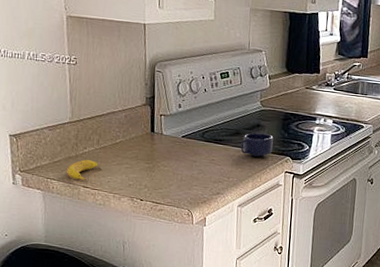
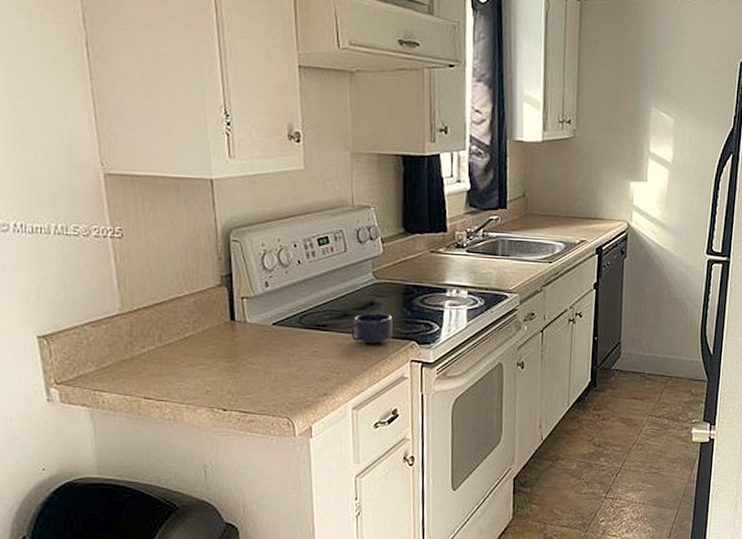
banana: present [66,159,98,181] -> none [119,362,161,391]

